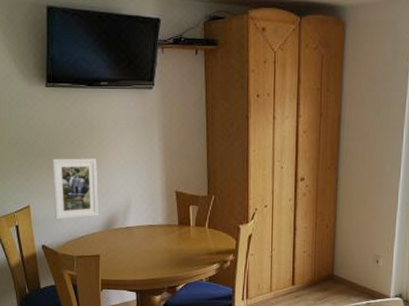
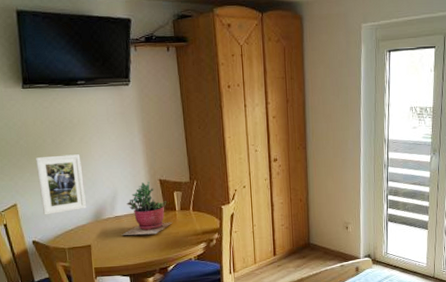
succulent plant: none [131,192,186,250] -> present [121,181,173,236]

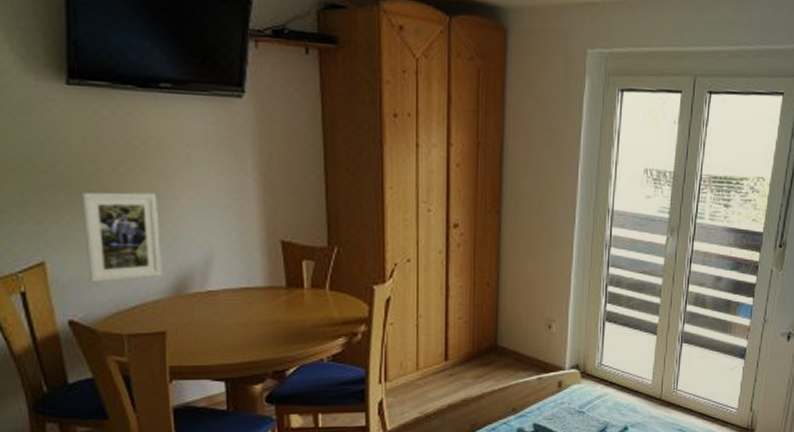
succulent plant: present [121,181,173,236] -> none [216,242,298,321]

